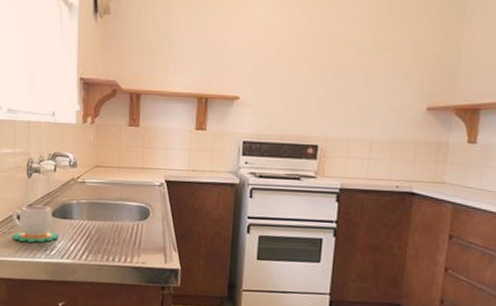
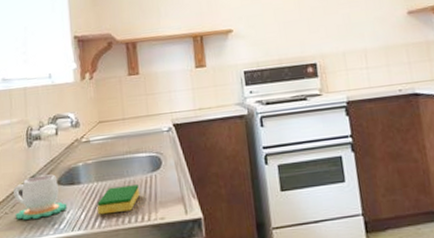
dish sponge: none [86,227,125,251] -> present [97,184,139,215]

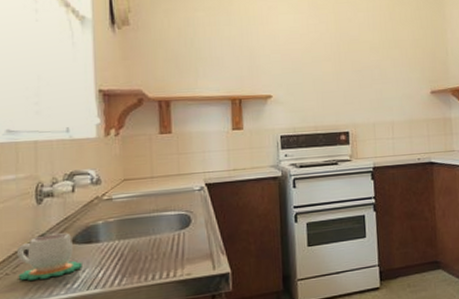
dish sponge: present [97,184,139,215] -> none [118,242,165,273]

